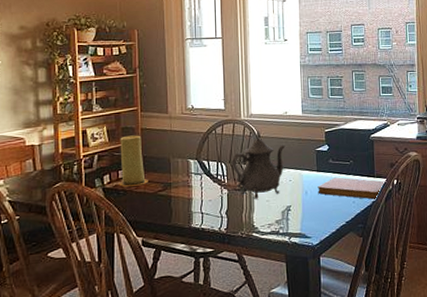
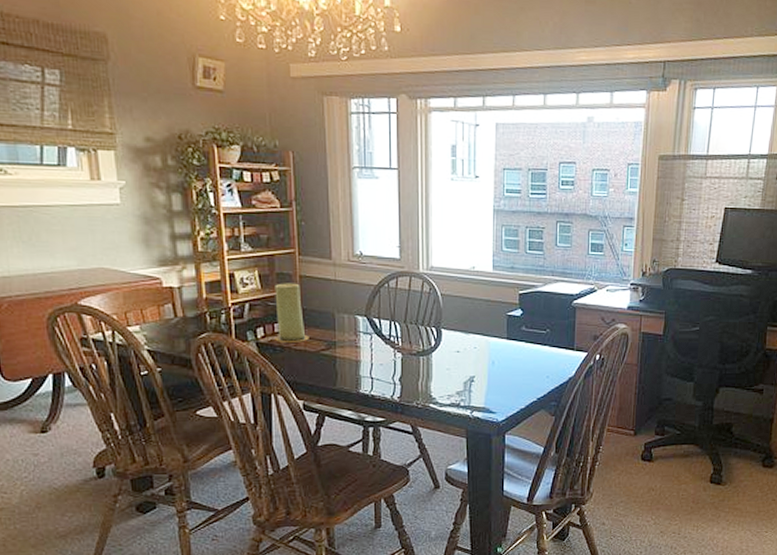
teapot: present [231,131,286,199] -> none [407,287,471,366]
notebook: present [317,177,387,200] -> none [506,347,588,375]

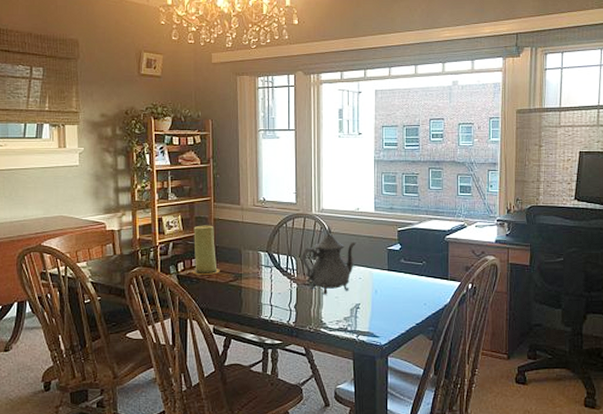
teapot: none [407,287,471,366] -> present [301,226,356,295]

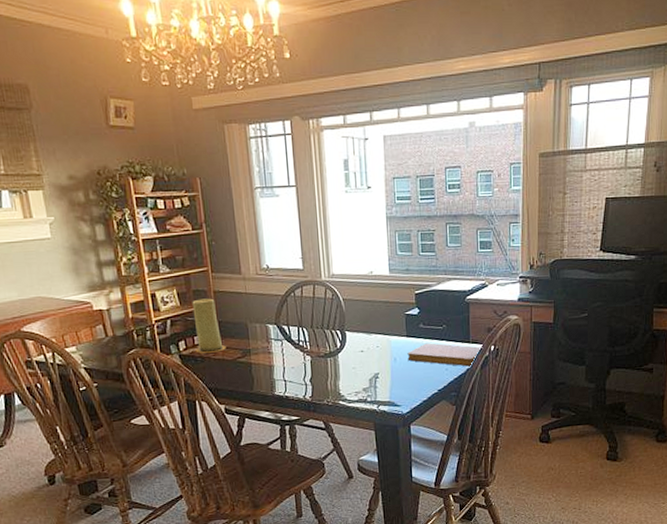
teapot: present [301,226,356,295] -> none [313,292,372,366]
notebook: none [388,278,461,303] -> present [407,343,483,367]

